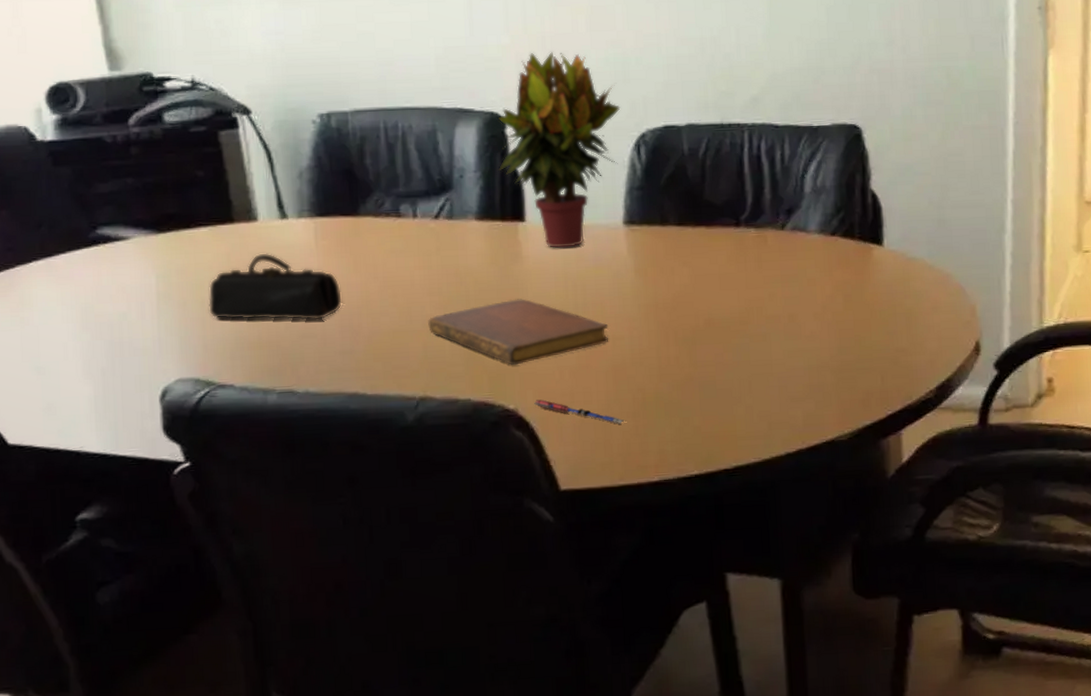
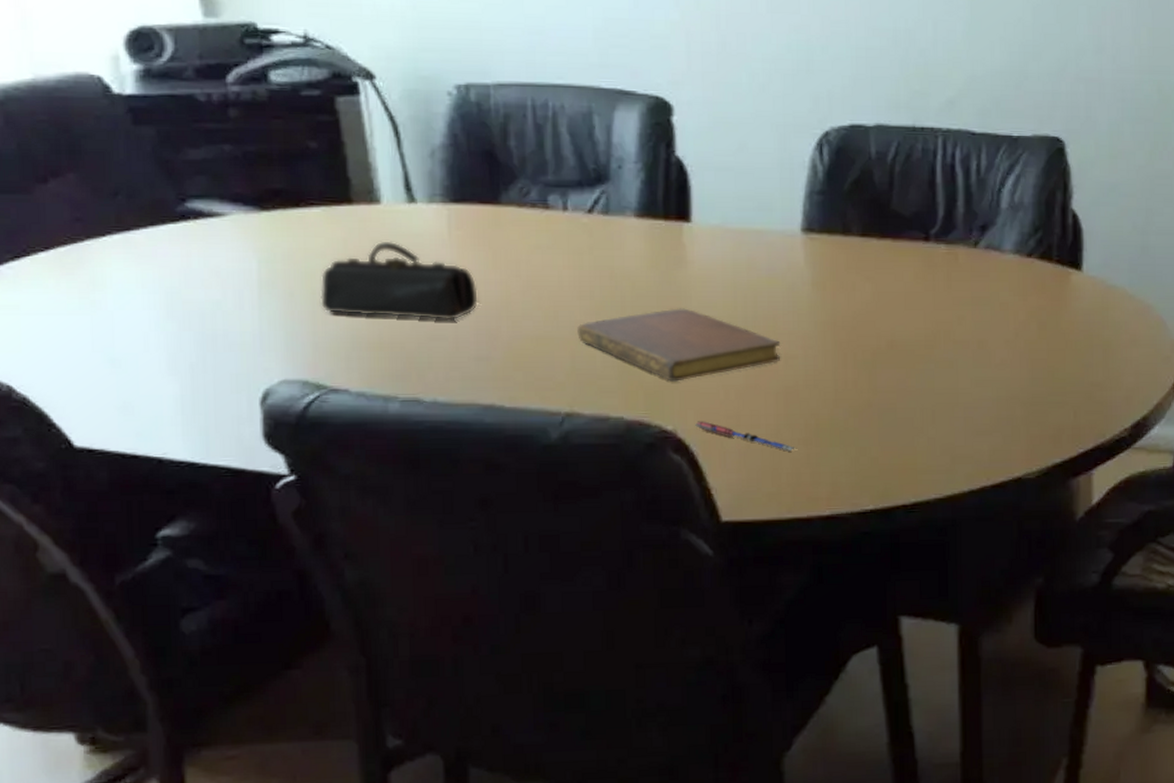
potted plant: present [498,51,621,248] -> none [662,32,802,254]

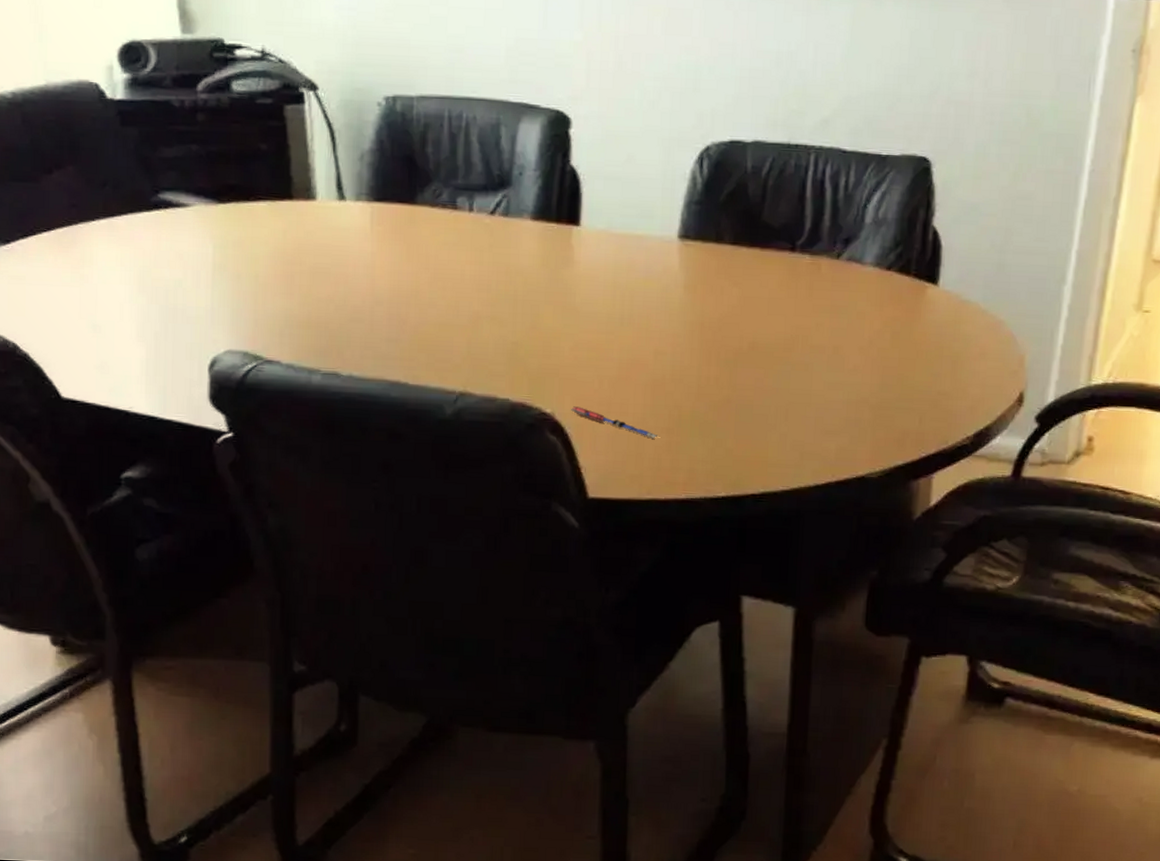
pencil case: present [320,241,478,321] -> none [262,233,392,306]
notebook: present [577,308,781,382] -> none [474,303,652,370]

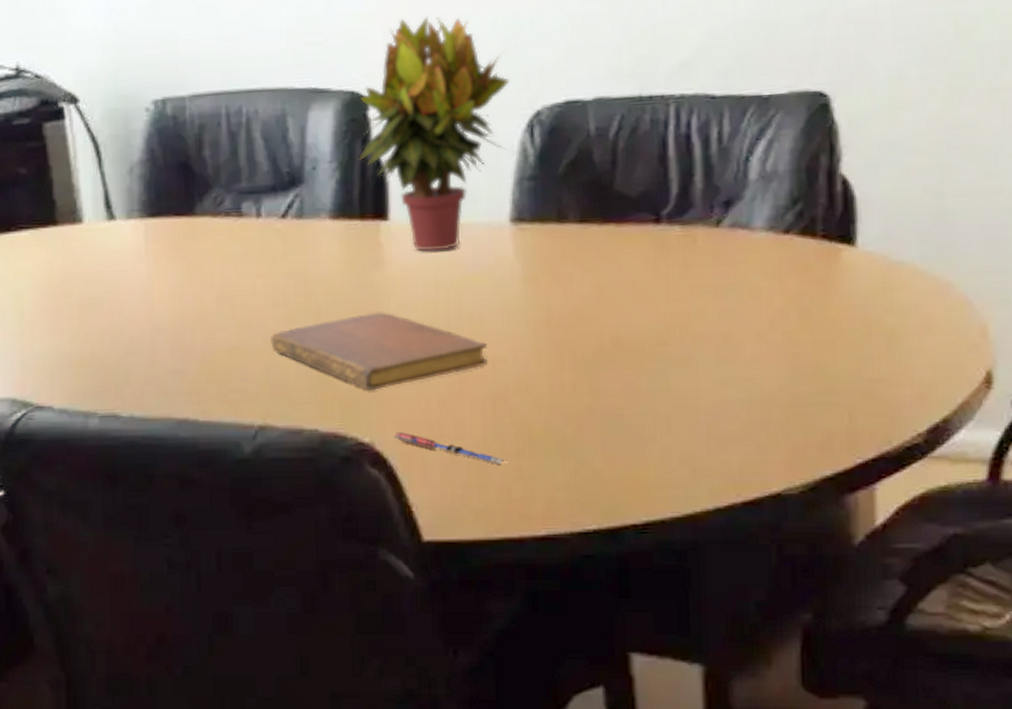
notebook: none [474,303,652,370] -> present [271,312,488,391]
potted plant: none [558,52,688,257] -> present [358,16,510,252]

